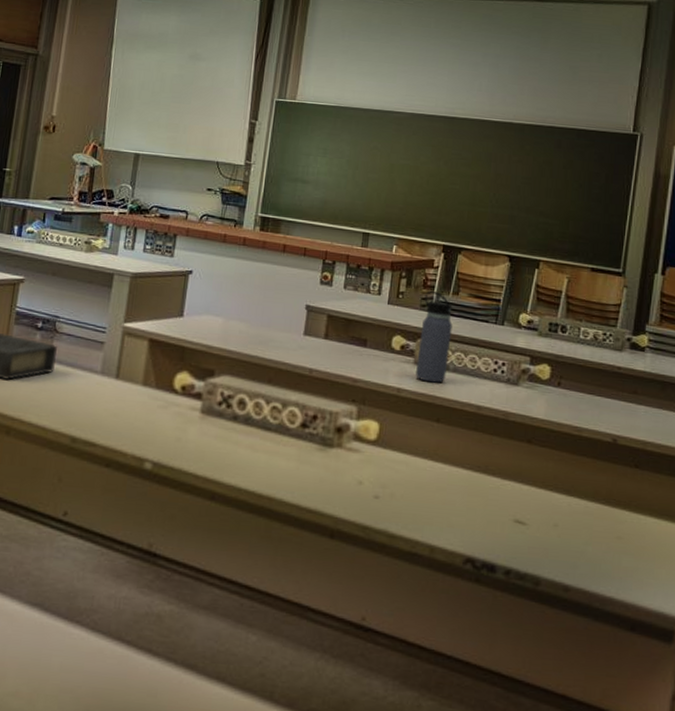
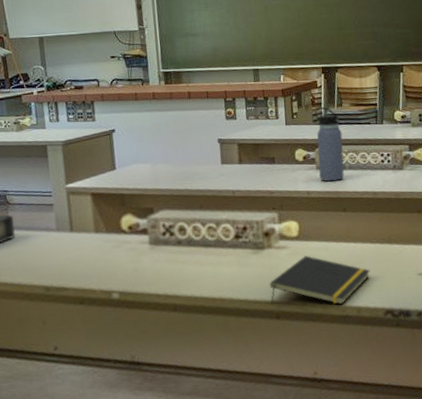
notepad: none [327,466,456,538] -> present [269,255,371,305]

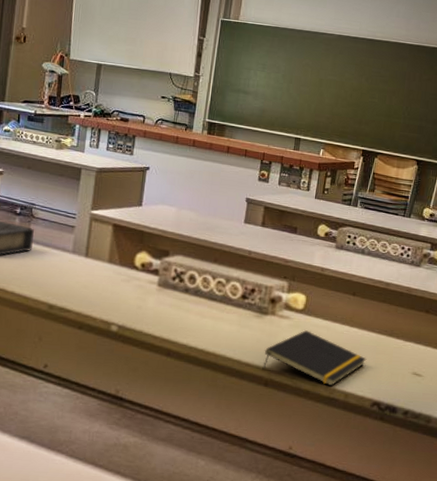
water bottle: present [315,106,344,182] -> none [337,187,369,264]

